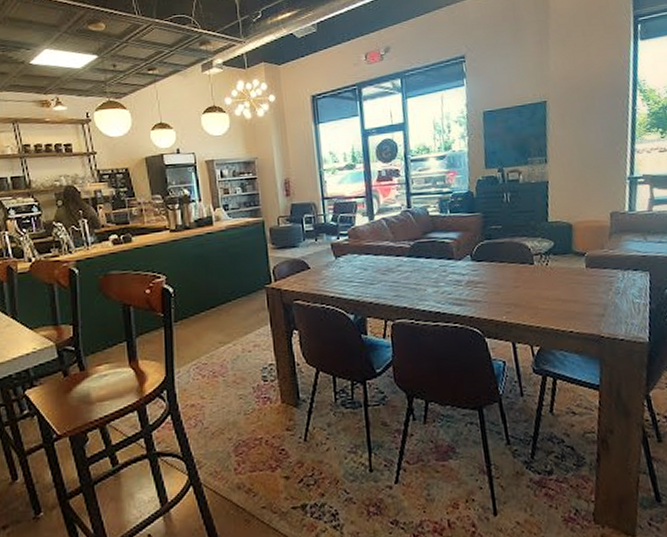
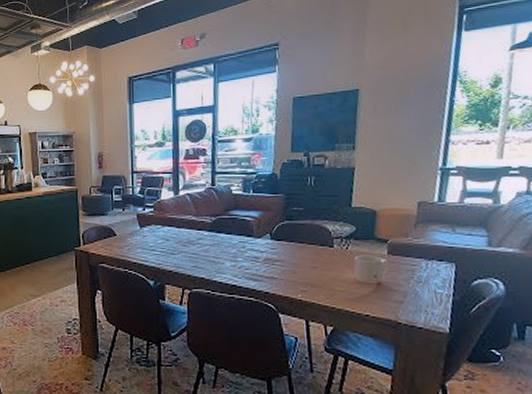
mug: none [554,269,590,300] -> present [353,255,391,284]

